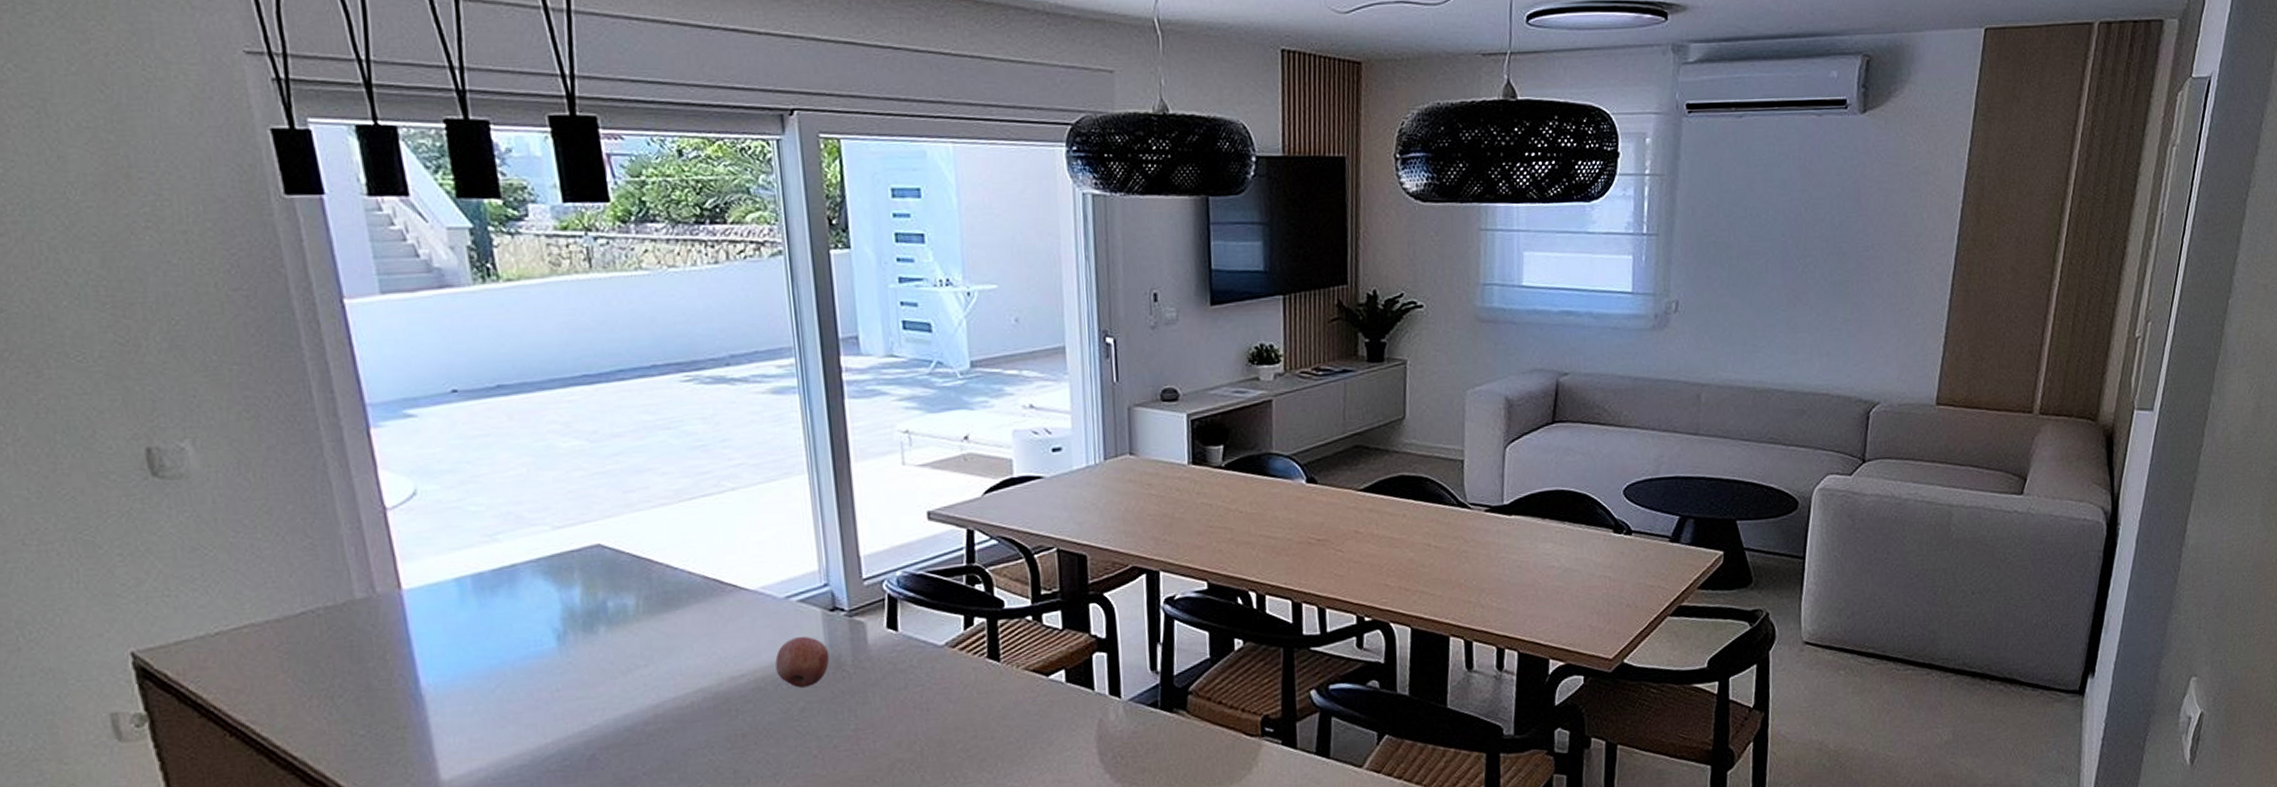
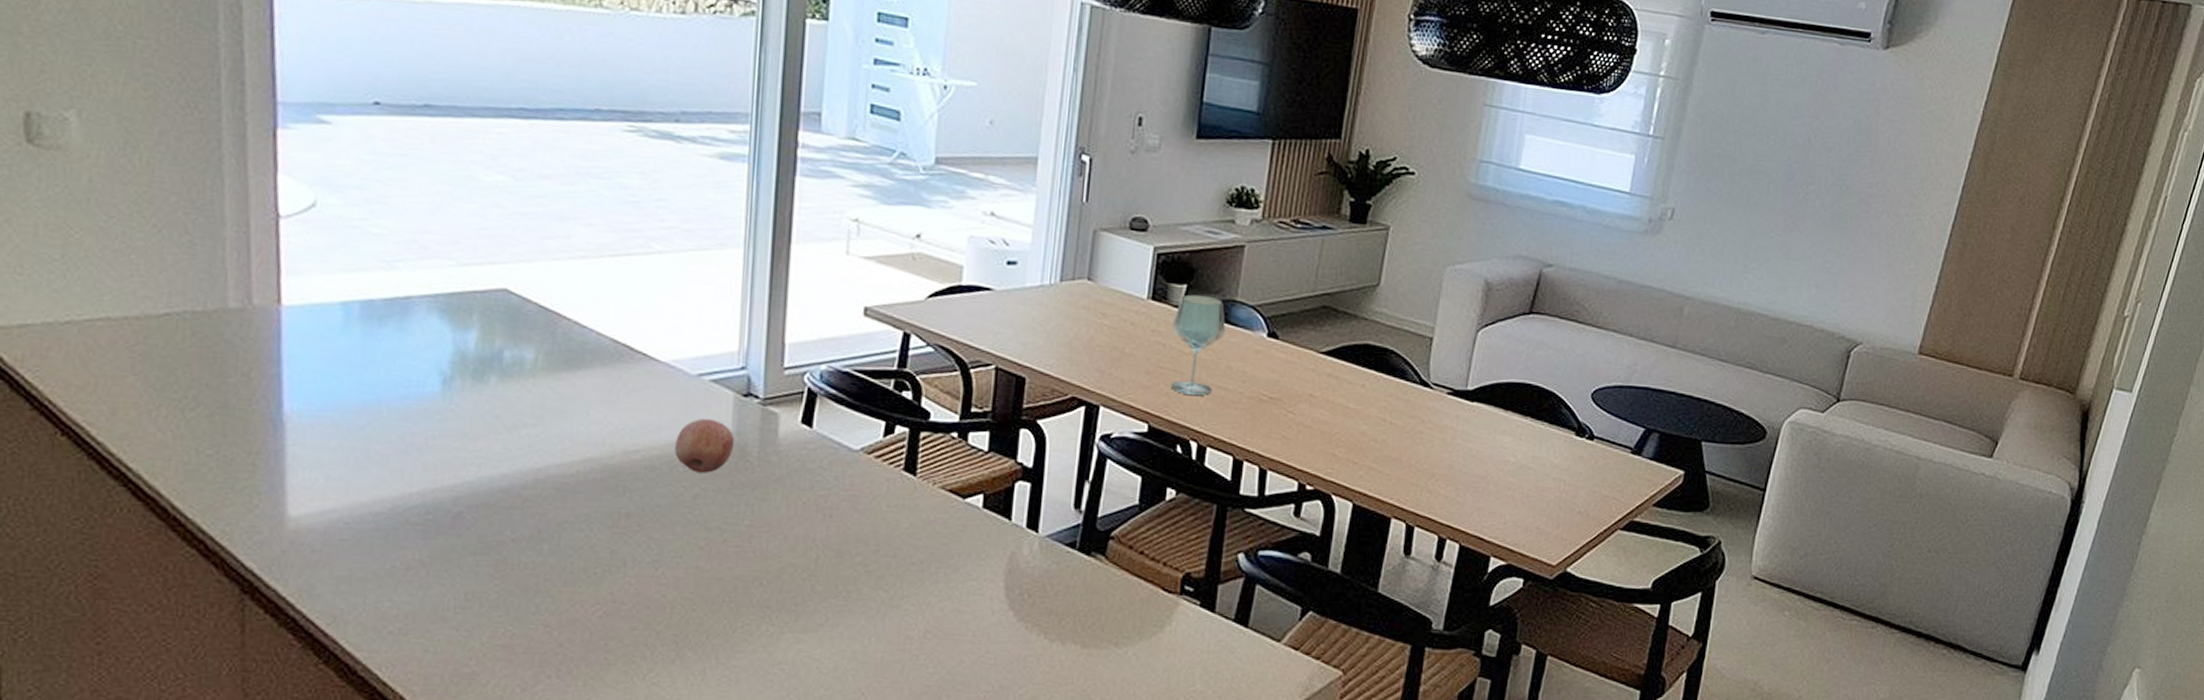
wine glass: none [1215,452,1266,549] -> present [1171,294,1226,396]

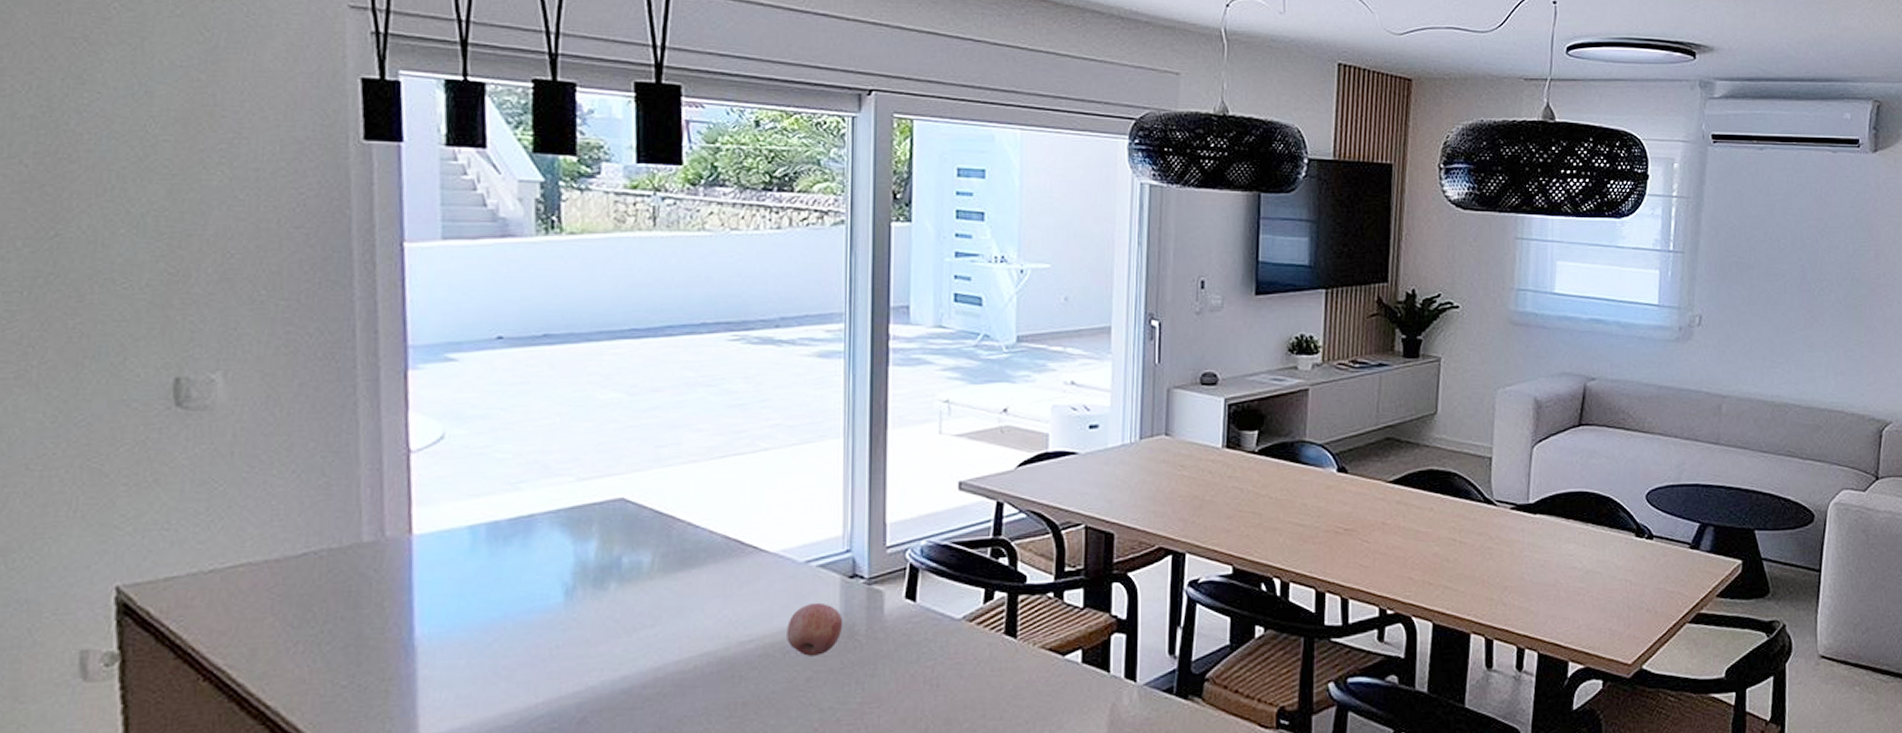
wine glass: present [1171,294,1226,396] -> none [1248,439,1297,535]

